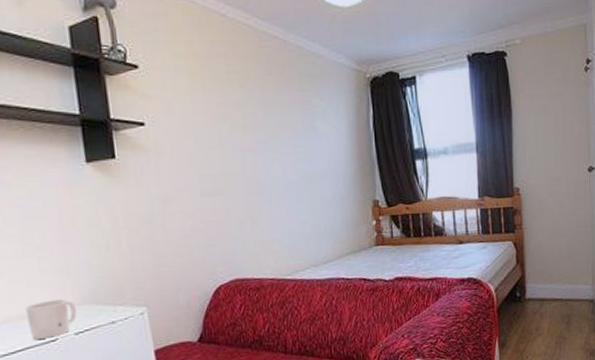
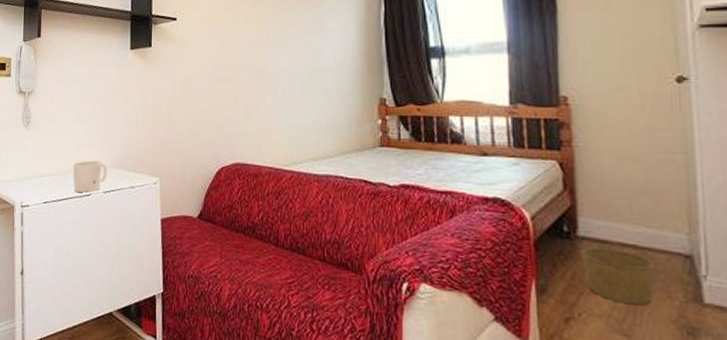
basket: none [528,299,572,343] -> present [581,243,655,306]

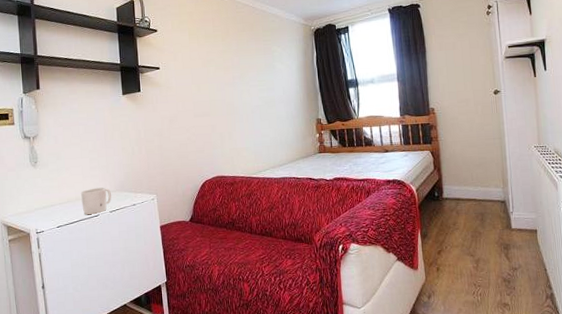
basket: present [581,243,655,306] -> none [446,199,486,237]

